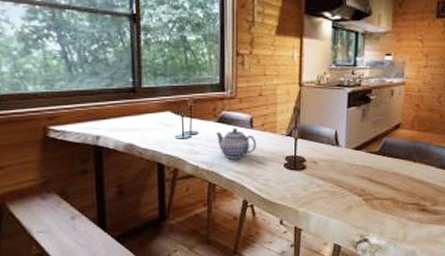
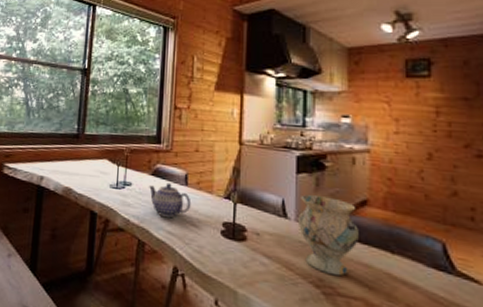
vase: none [348,125,392,185] -> present [299,195,359,276]

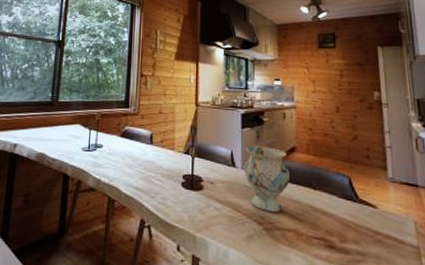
teapot: present [148,183,192,218] -> none [117,143,156,175]

